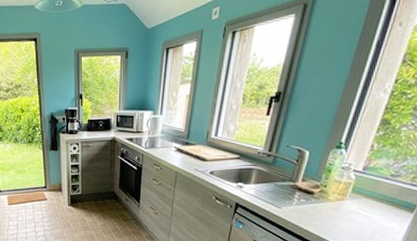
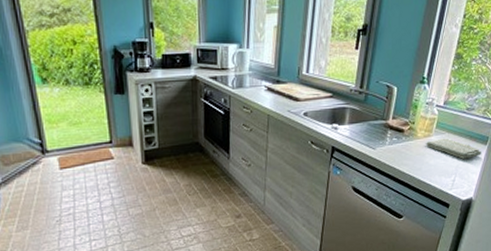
washcloth: none [338,203,406,225] -> present [426,138,481,159]

